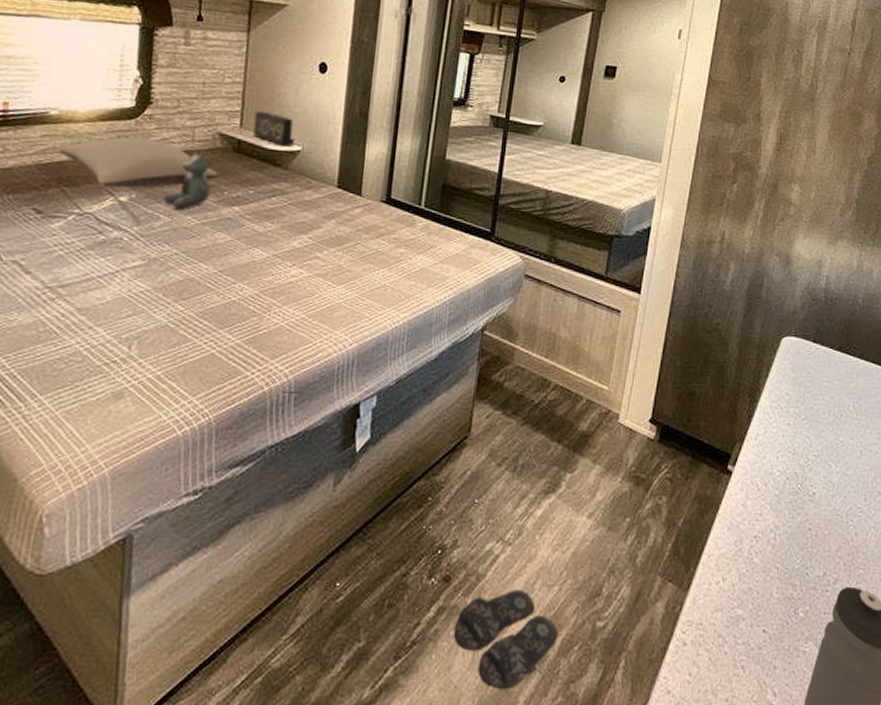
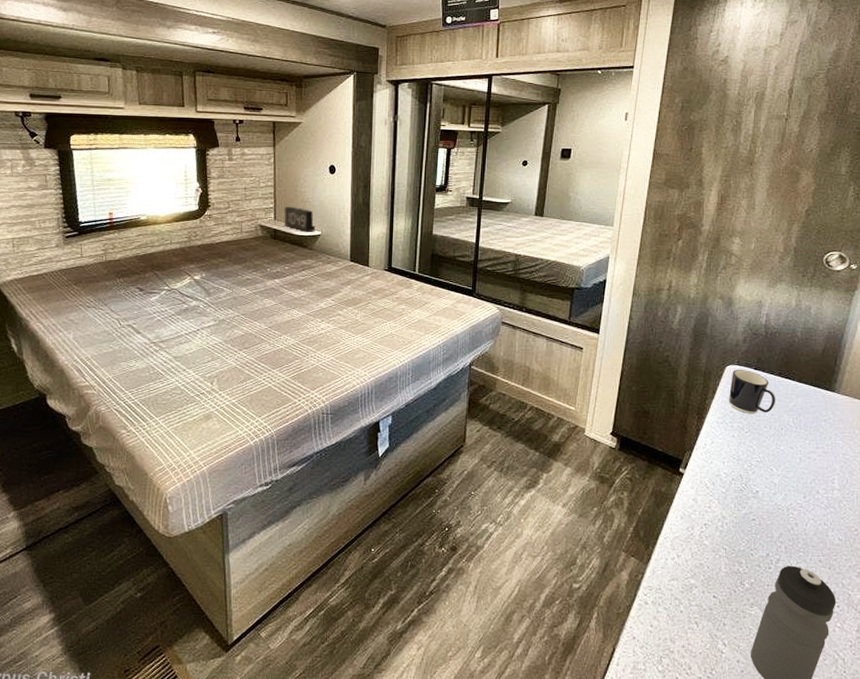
pillow: present [57,136,219,189] -> none [148,232,263,270]
stuffed animal: present [163,148,211,209] -> none [225,238,258,283]
slippers: present [453,590,558,689] -> none [461,558,542,628]
mug: none [784,342,836,396] -> present [728,370,776,414]

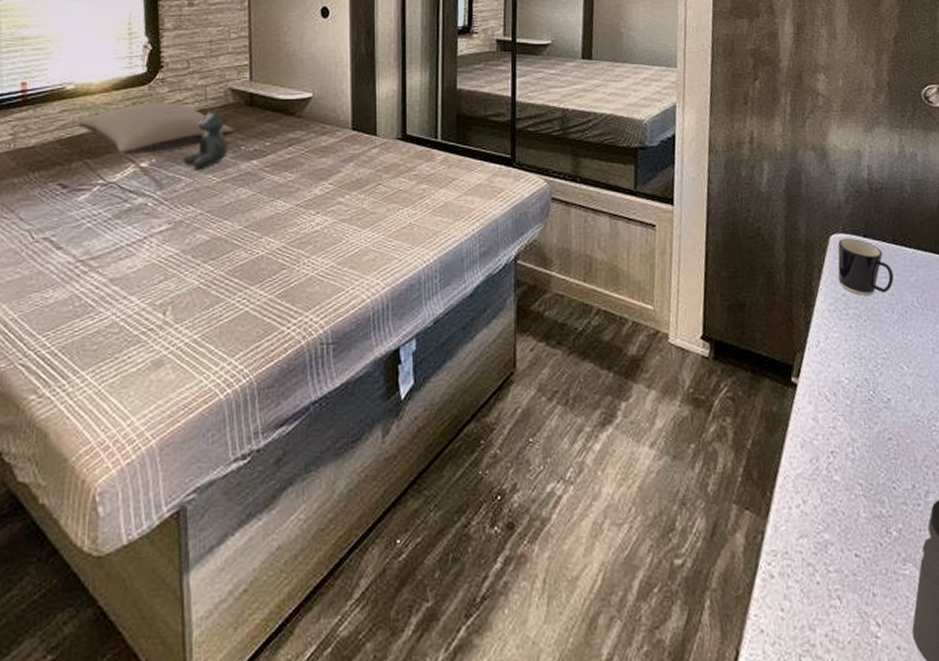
pillow: none [148,232,263,270] -> present [76,102,235,154]
stuffed animal: none [225,238,258,283] -> present [183,107,228,169]
alarm clock: present [284,206,316,232] -> none [263,62,305,95]

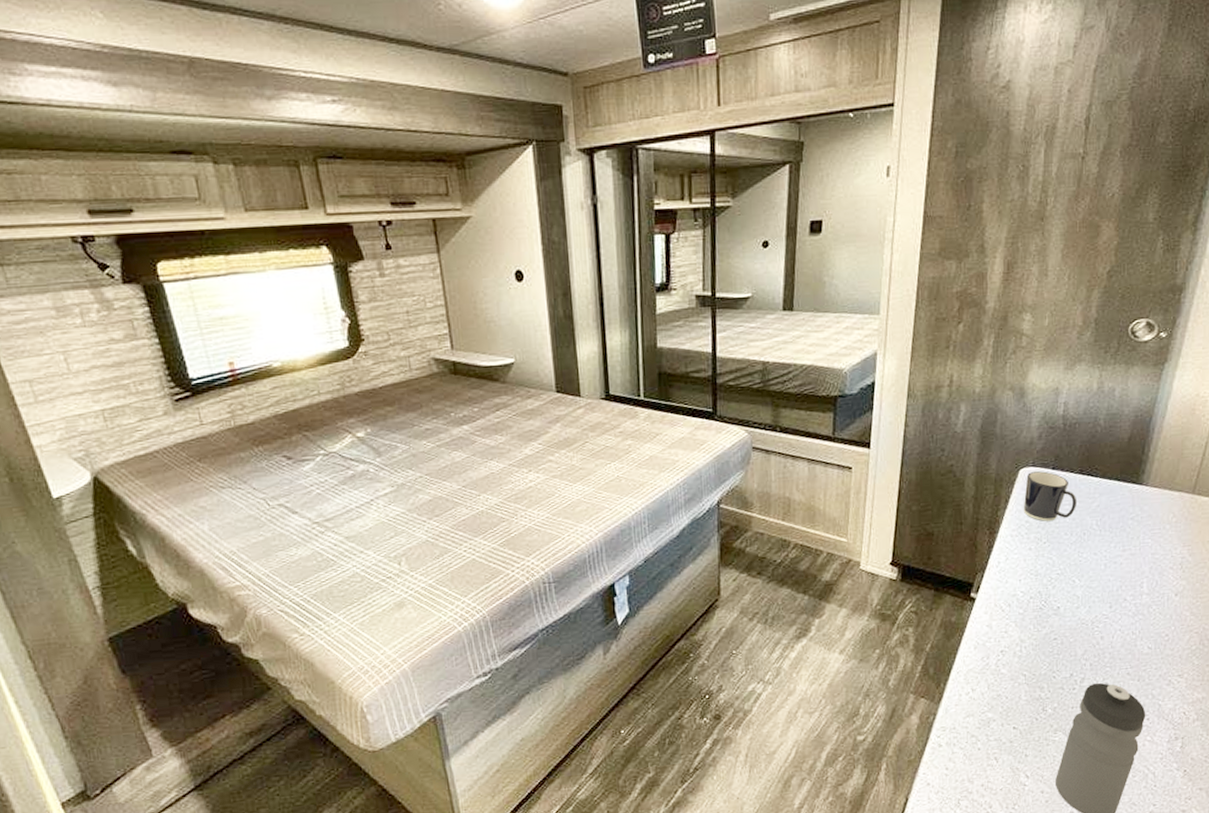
pillow: present [76,102,235,154] -> none [289,374,443,426]
stuffed animal: present [183,107,228,169] -> none [396,377,438,436]

